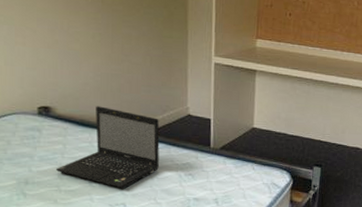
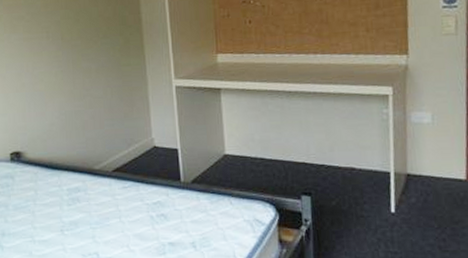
laptop: present [55,106,160,189] -> none [28,146,130,236]

